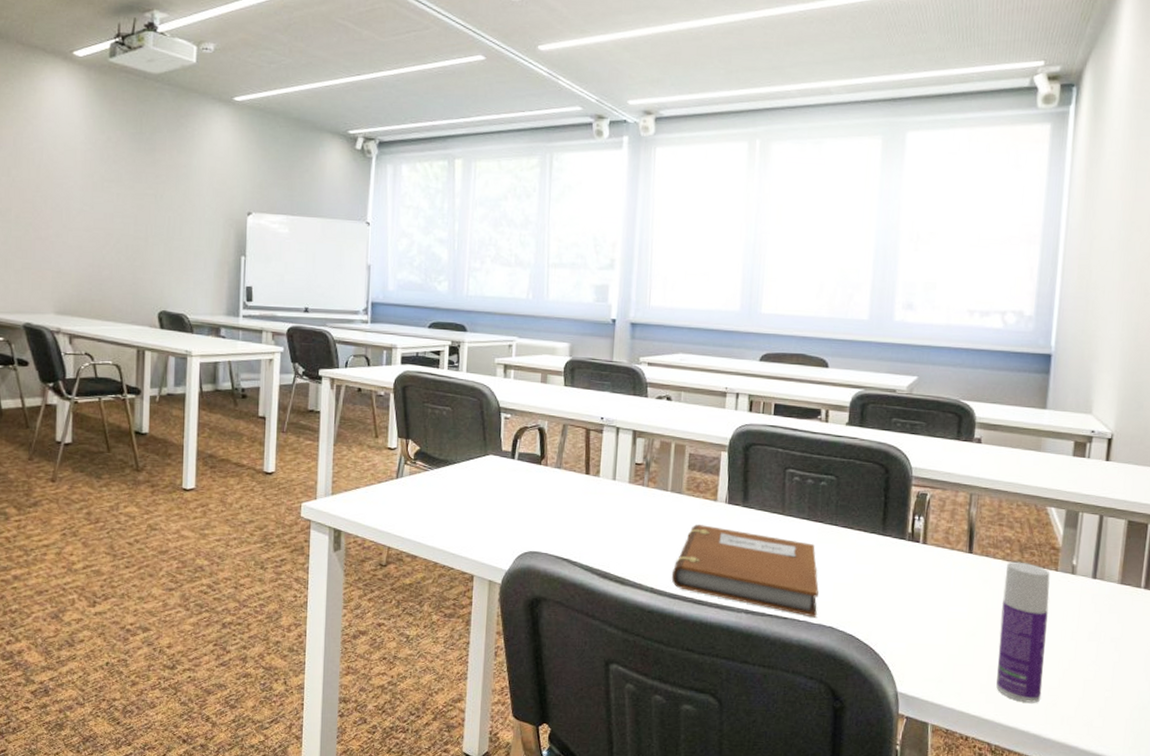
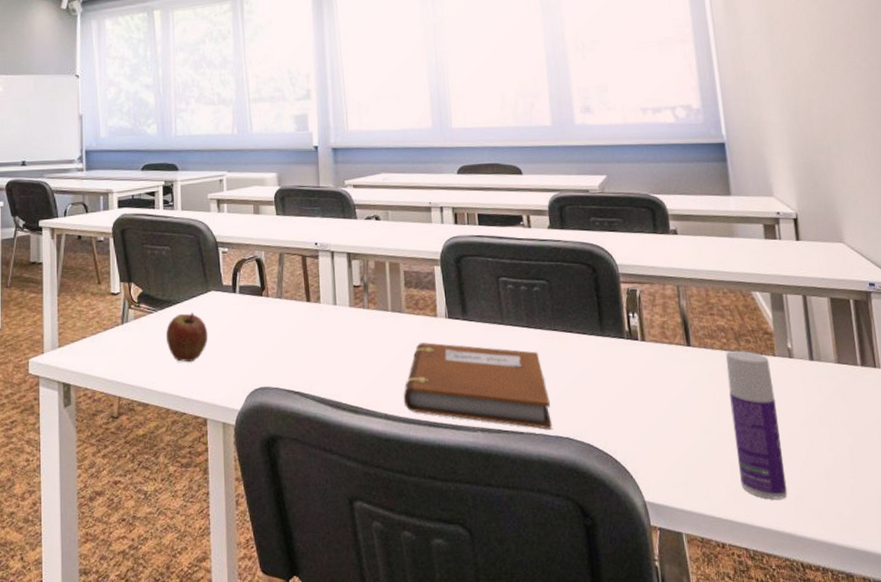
apple: none [440,474,483,520] -> present [166,313,208,362]

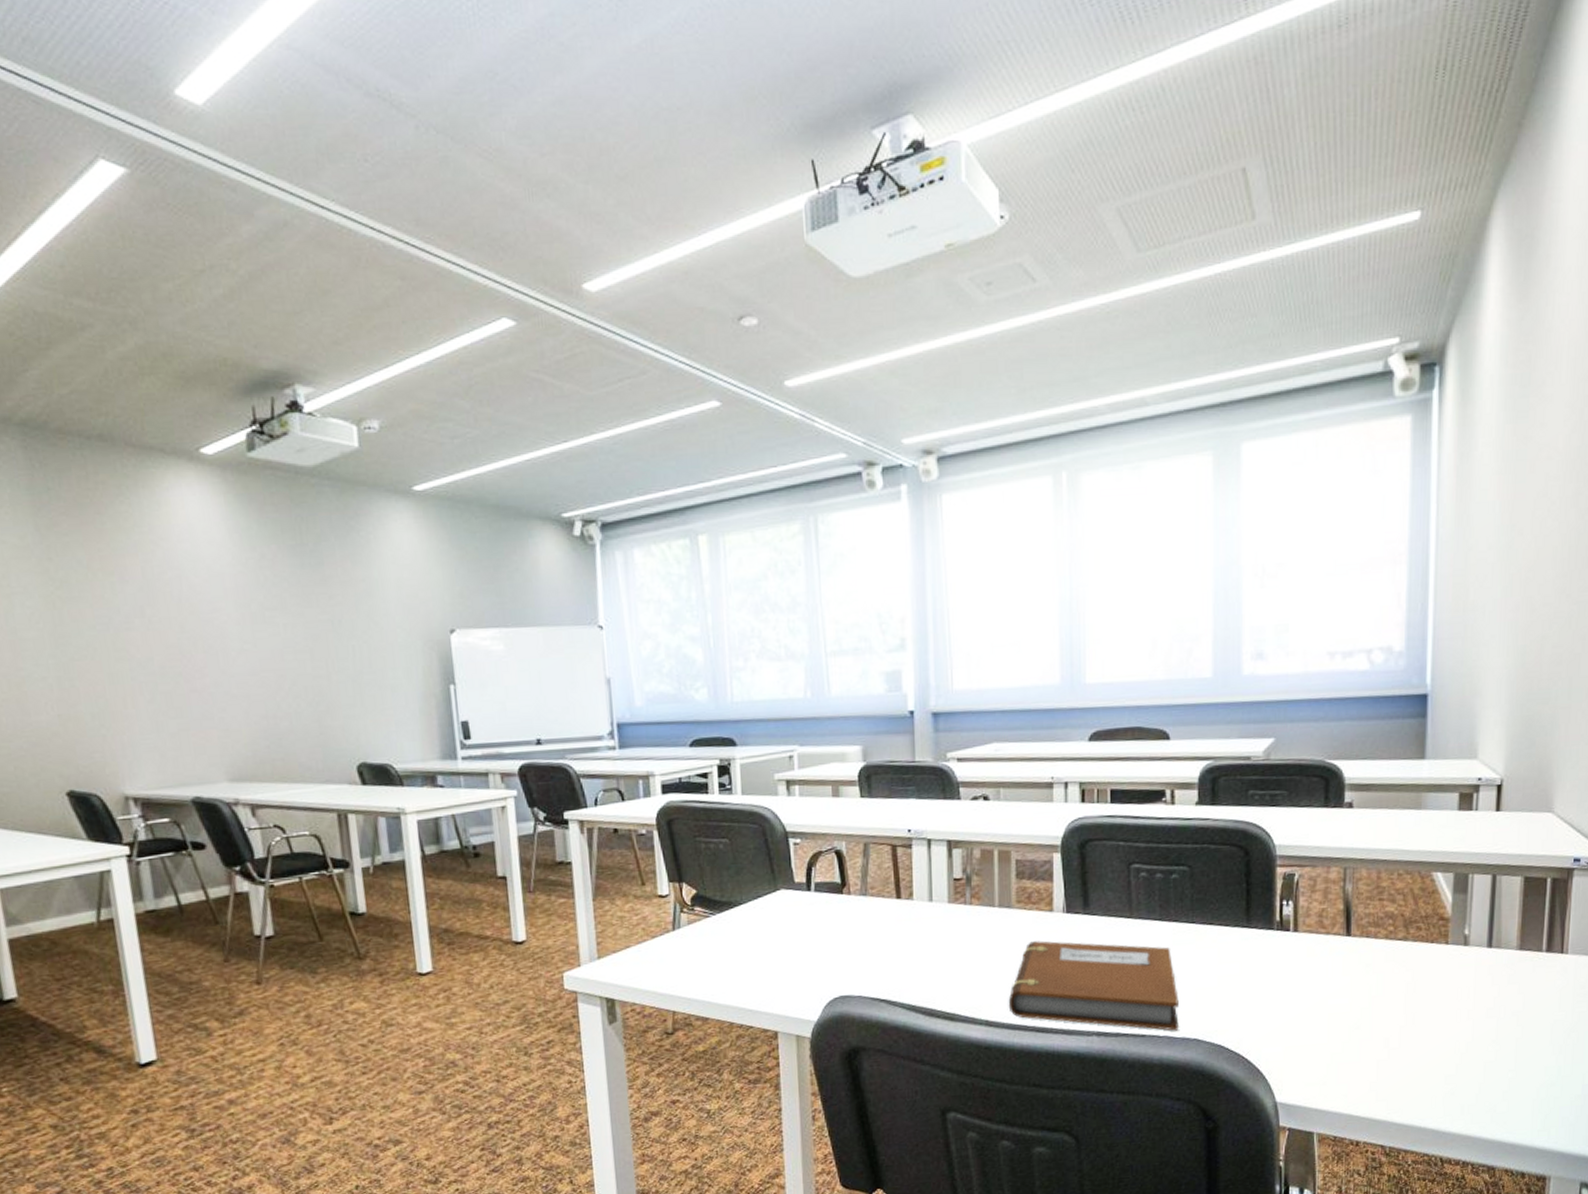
apple: present [166,313,208,362] -> none [727,915,778,971]
bottle: present [726,350,788,499] -> none [1386,939,1440,1096]

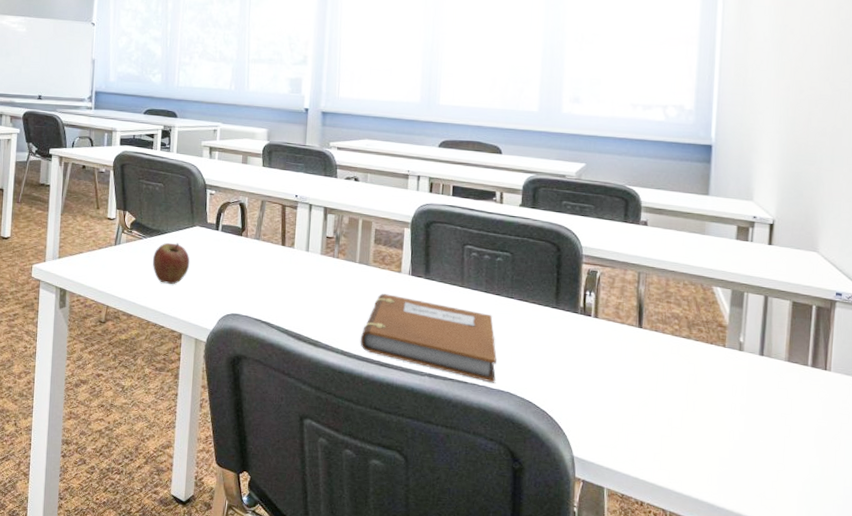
apple: none [727,915,778,971] -> present [153,242,190,284]

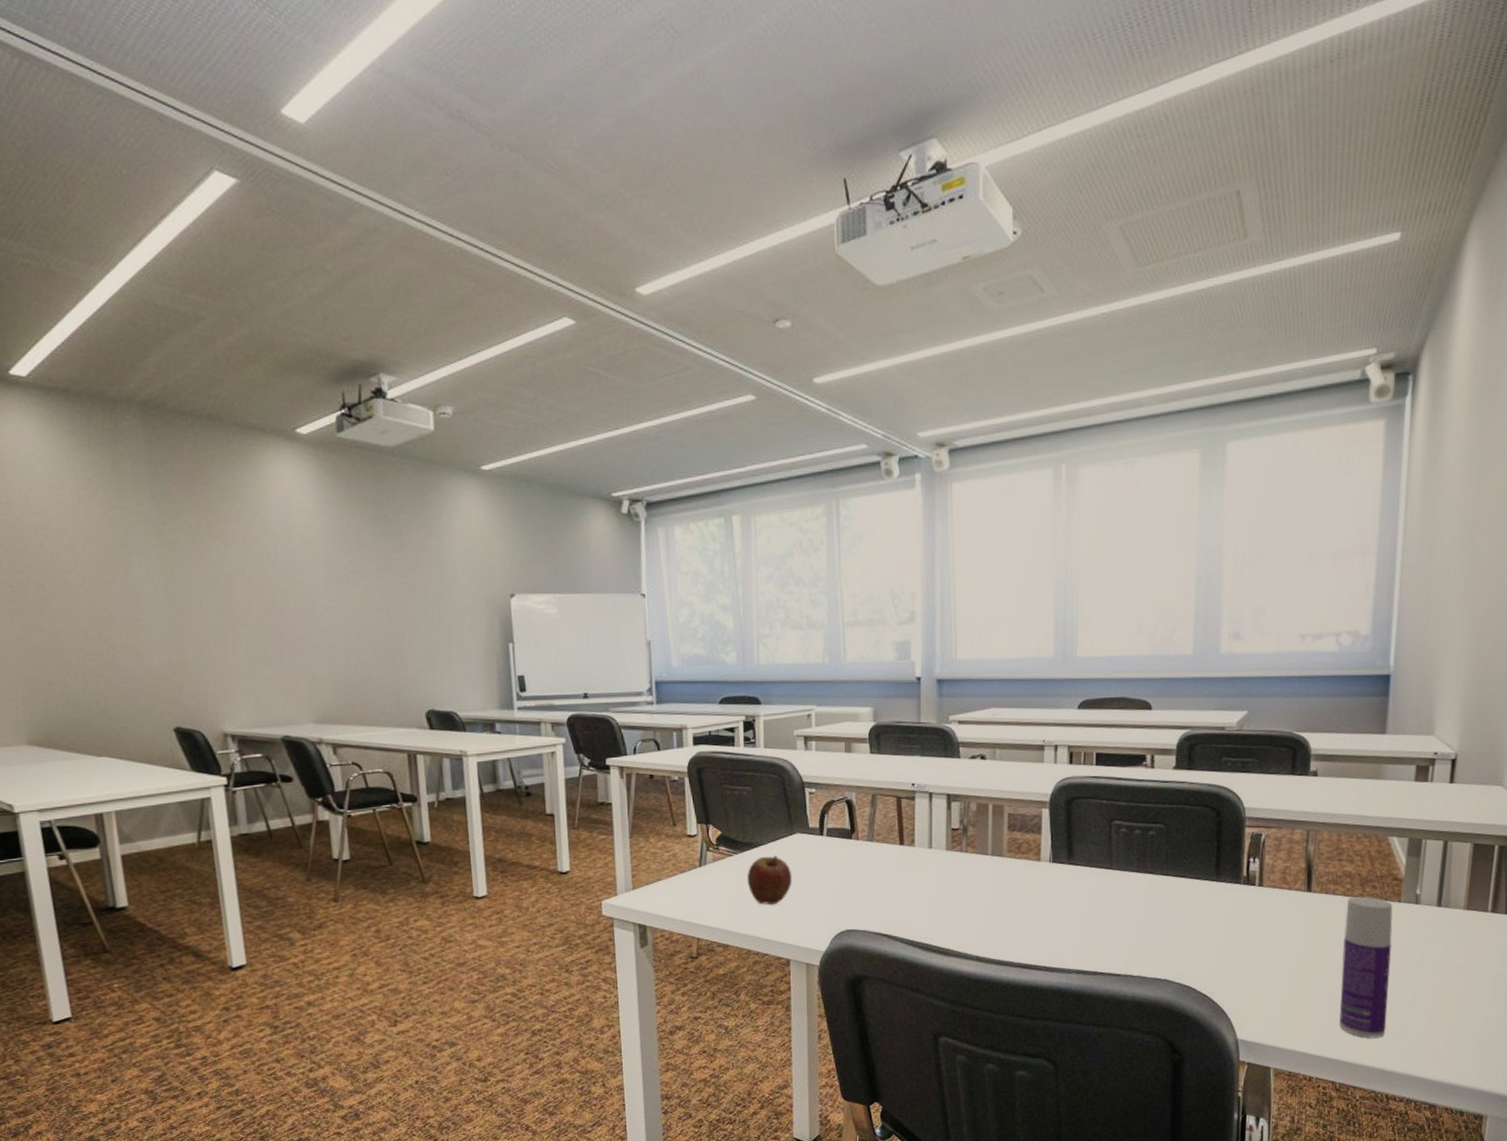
notebook: present [360,294,497,383] -> none [997,887,1152,972]
bottle: none [669,337,718,473] -> present [1339,896,1393,1038]

